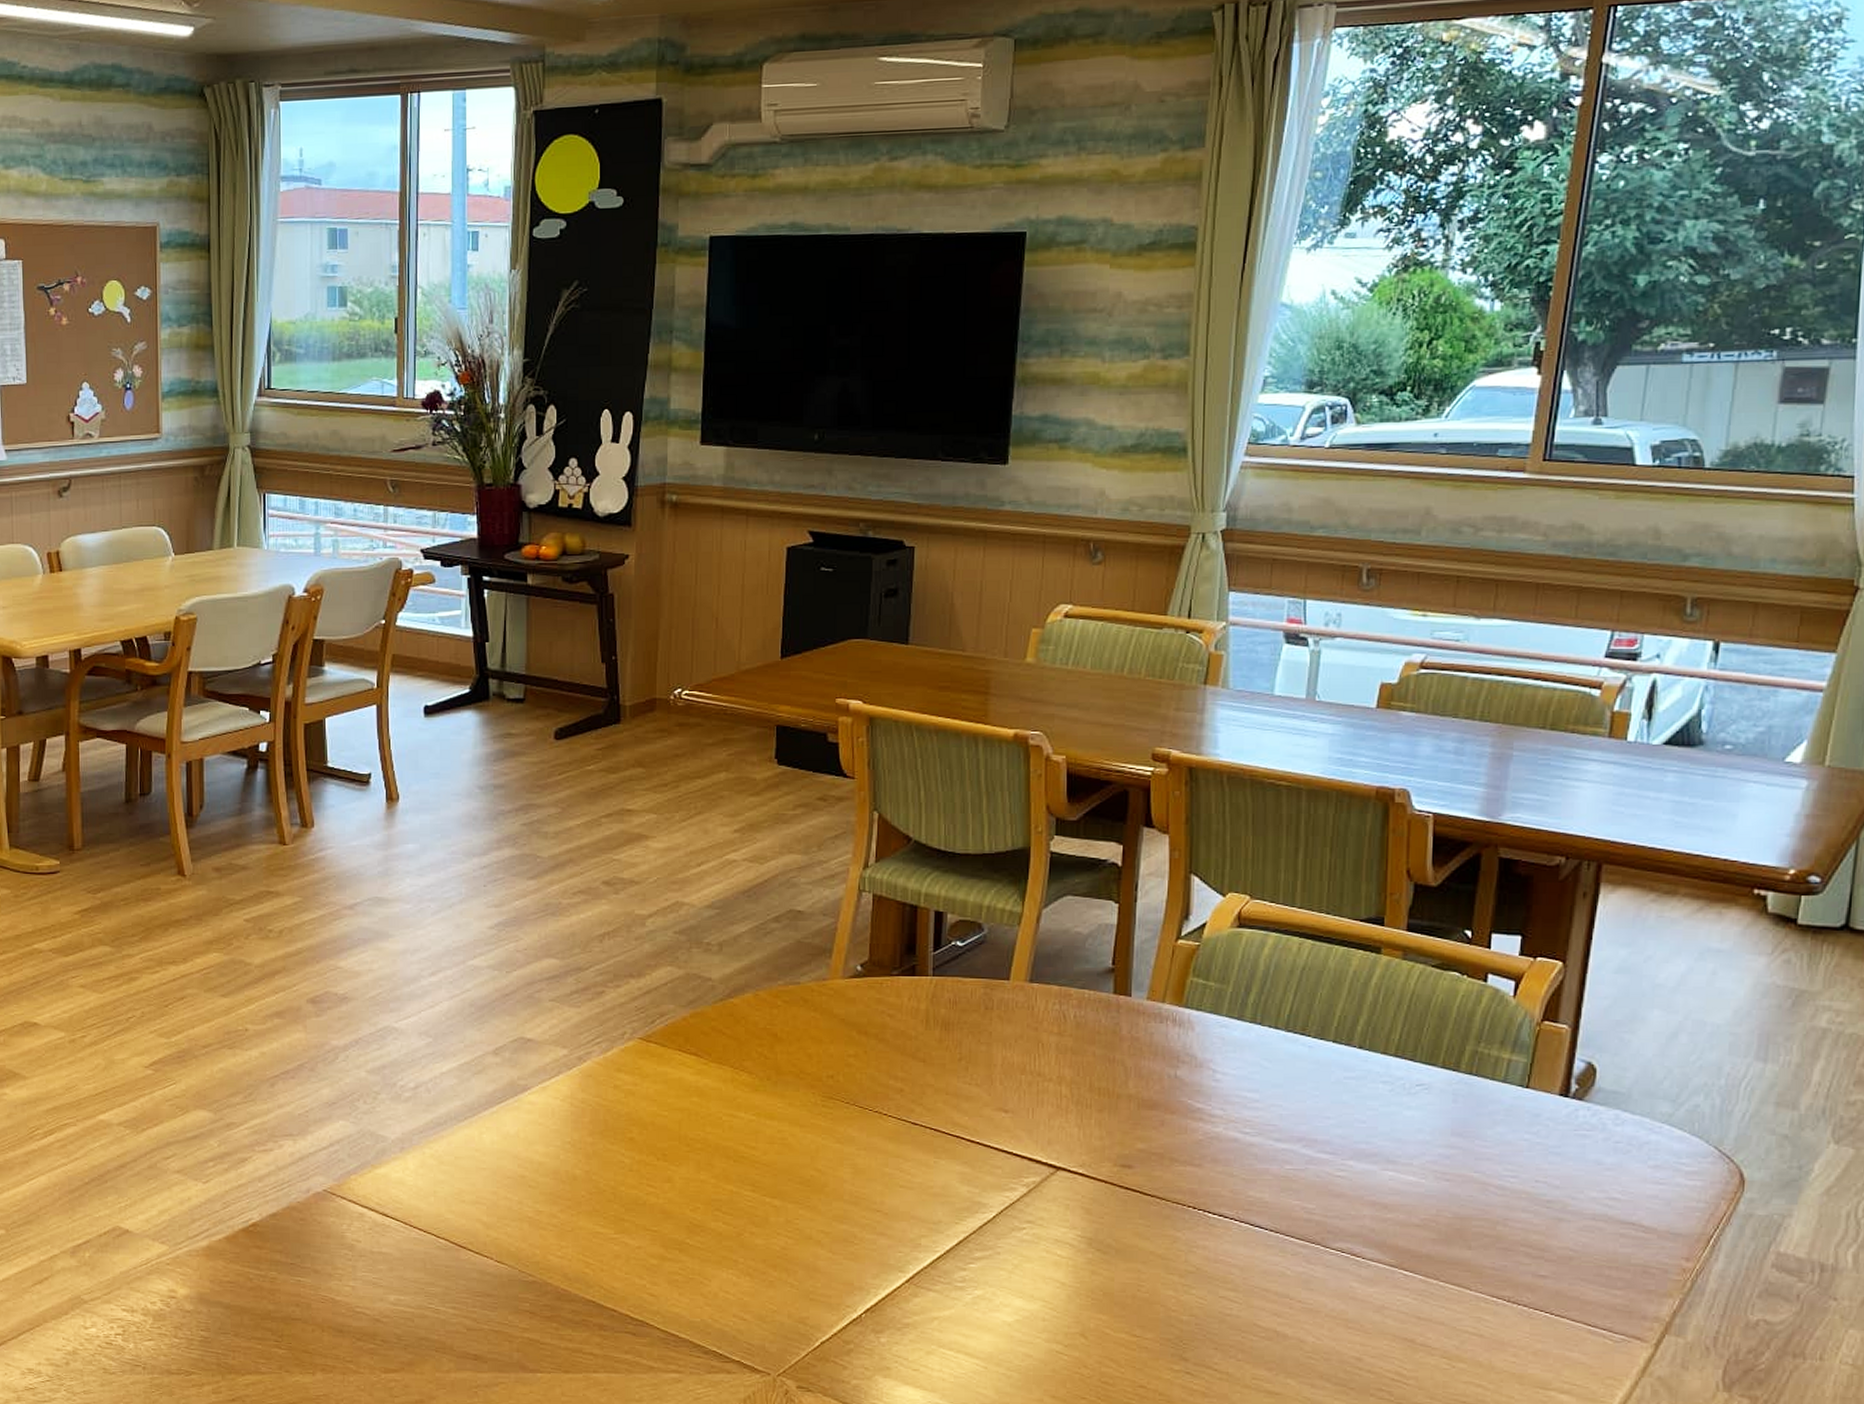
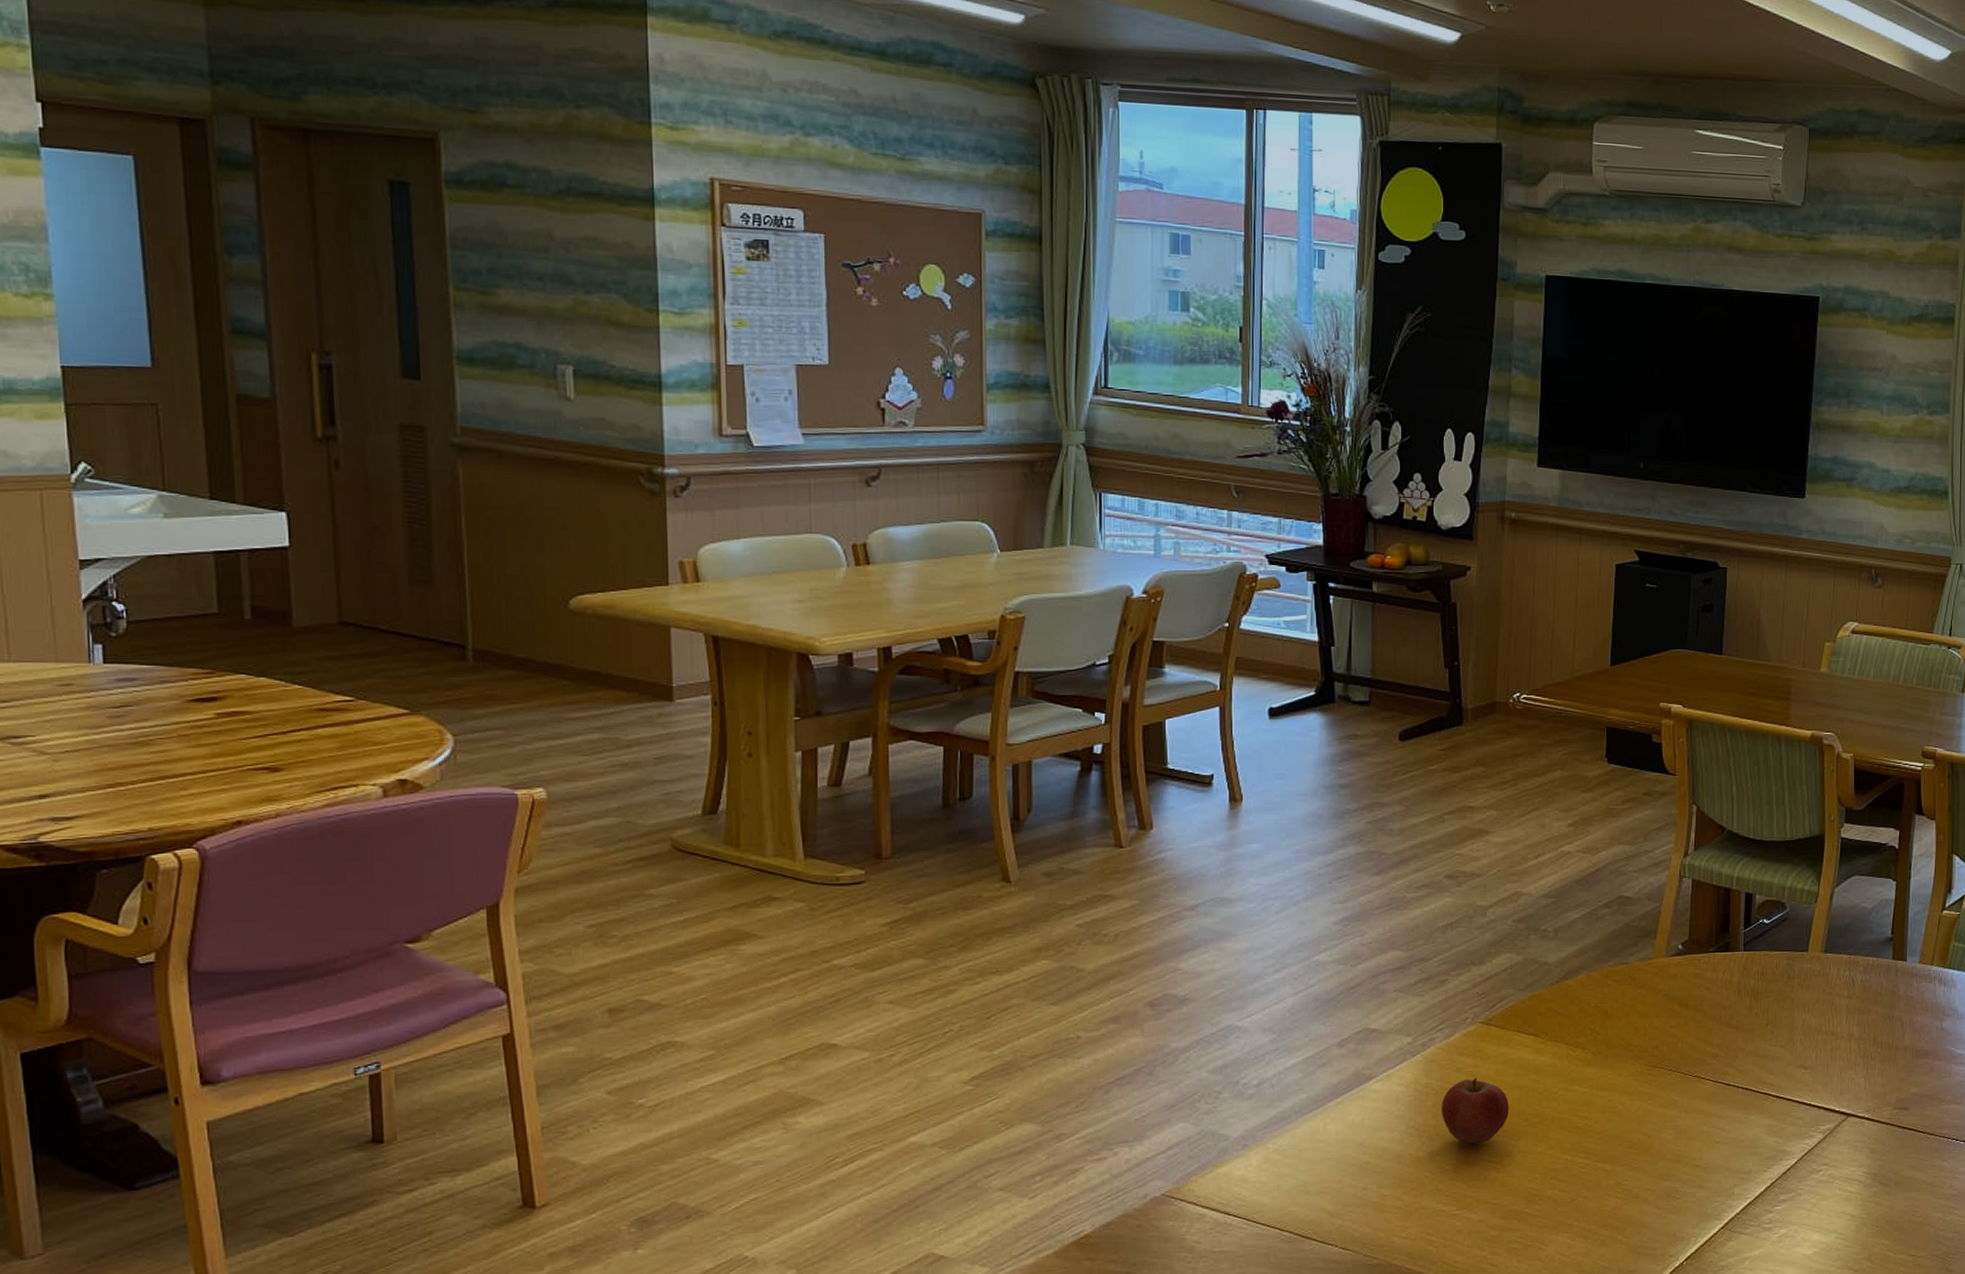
apple: none [597,1096,670,1167] -> present [1441,1078,1510,1145]

